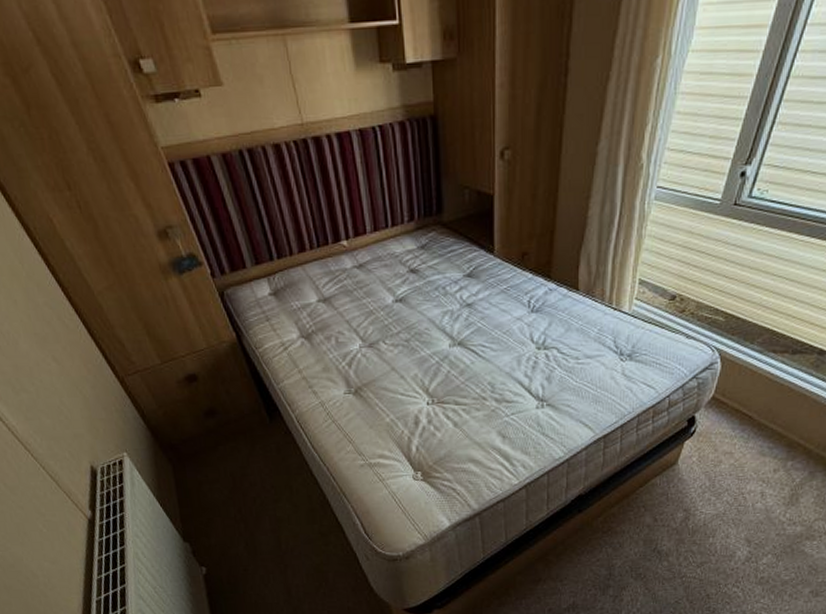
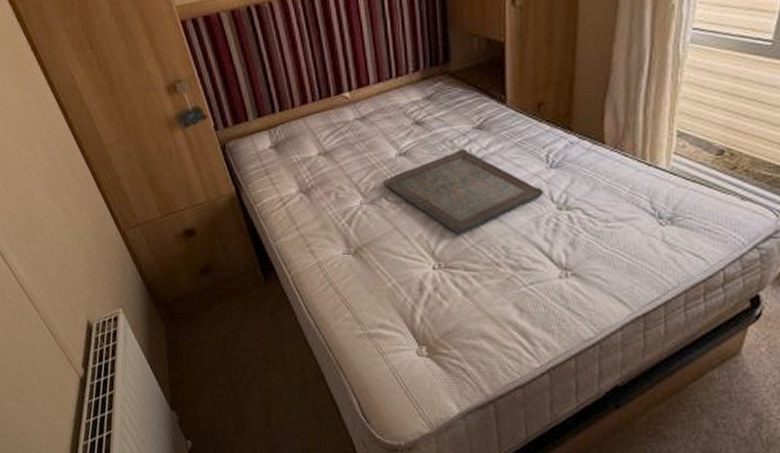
serving tray: none [380,296,525,373] -> present [383,149,544,234]

